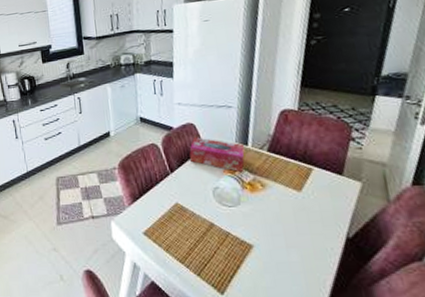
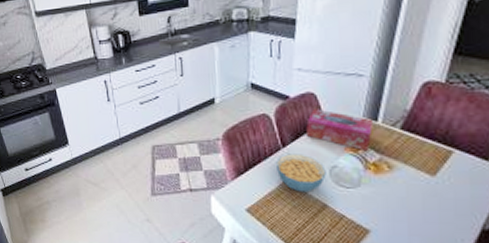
cereal bowl: none [167,177,210,214] -> present [277,154,326,193]

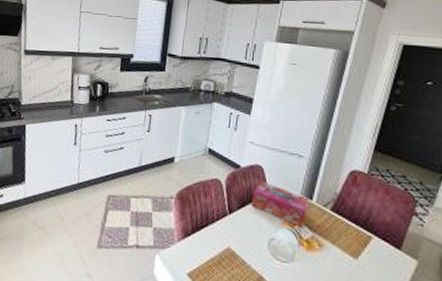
cereal bowl: present [277,154,326,193] -> none [221,220,265,262]

